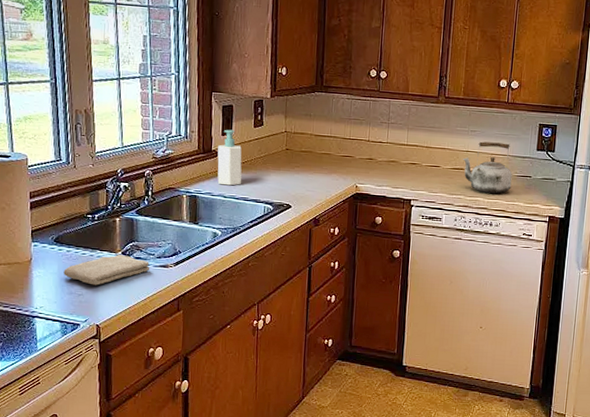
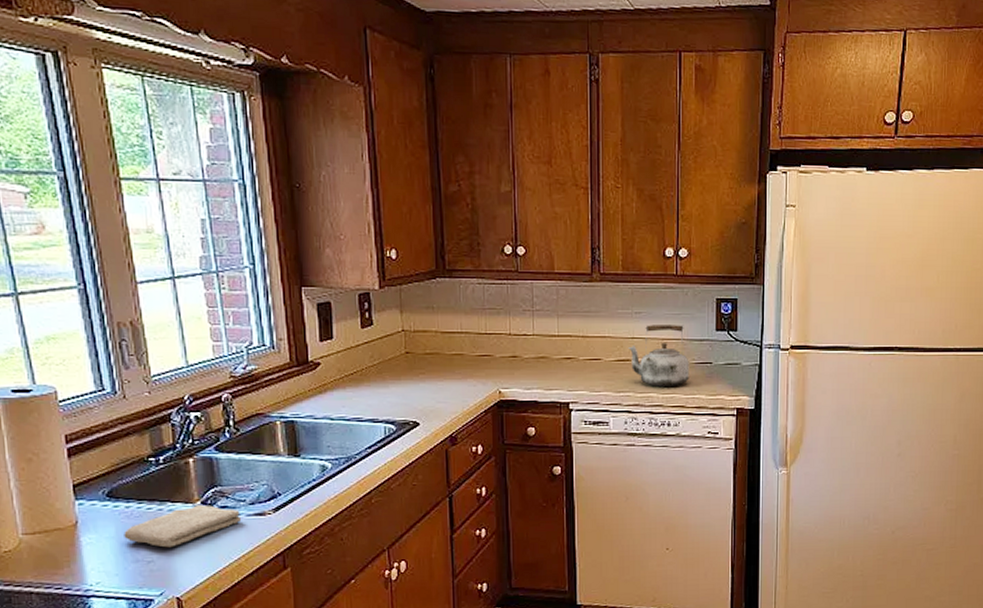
soap bottle: present [217,129,242,186] -> none [316,333,353,405]

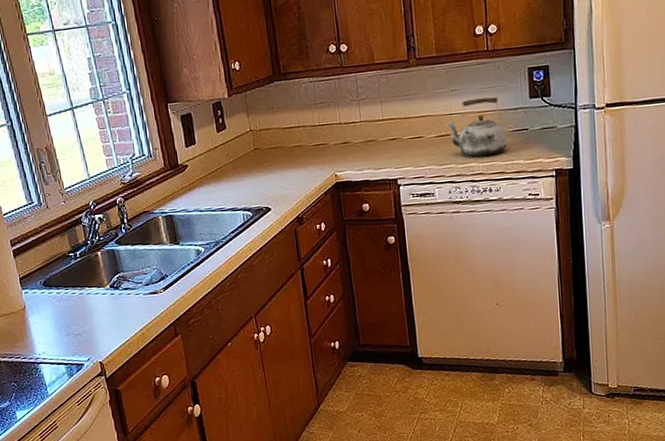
washcloth: present [124,505,242,548] -> none [58,288,141,323]

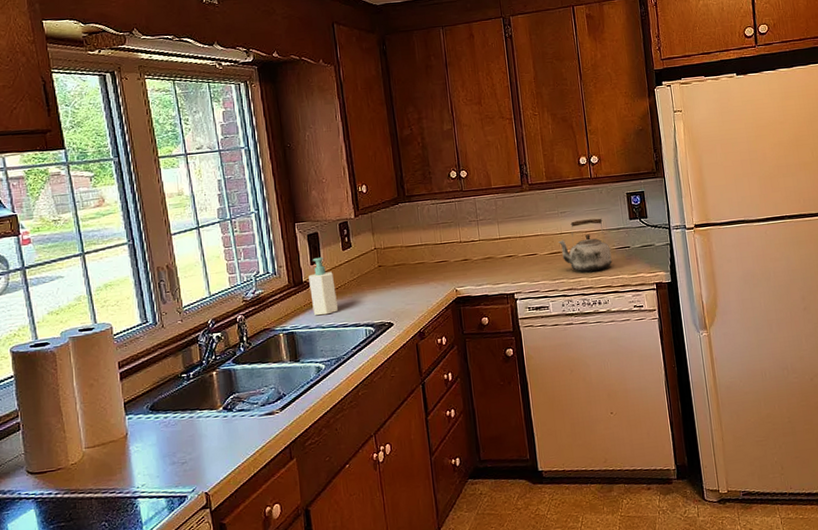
soap bottle: none [184,139,216,200] -> present [308,257,339,316]

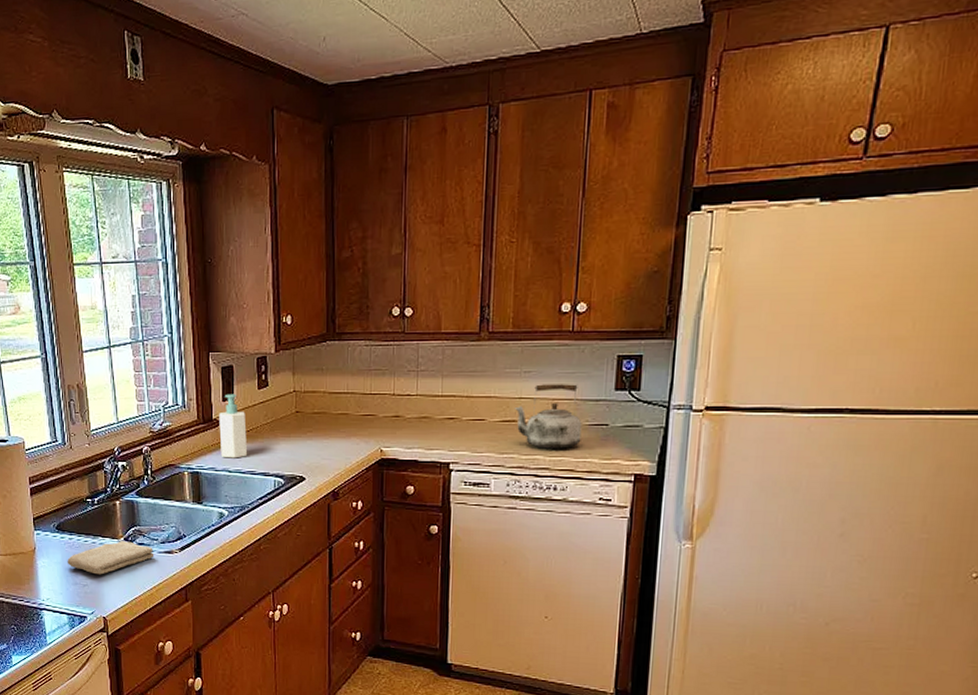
washcloth: none [163,409,256,450] -> present [67,541,155,575]

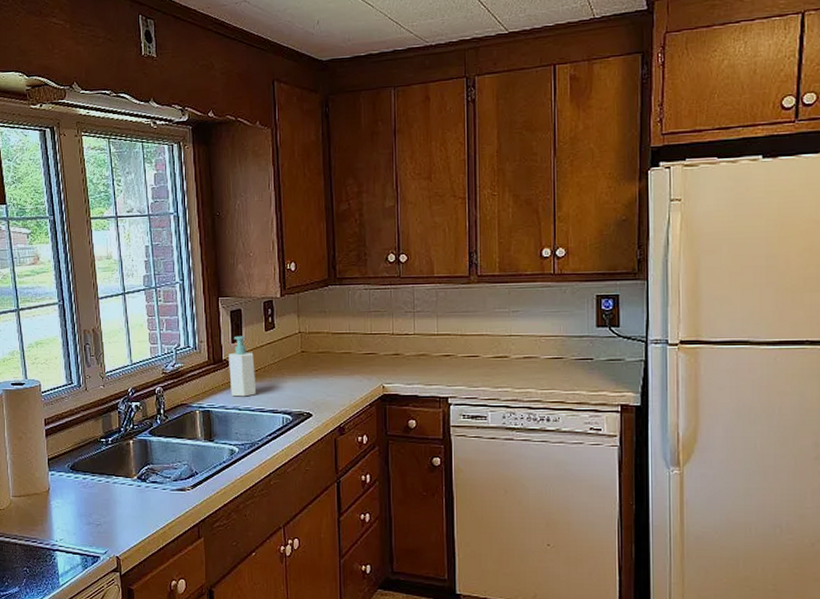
washcloth: present [67,541,155,575] -> none [81,480,167,514]
kettle: present [514,384,582,449] -> none [505,322,569,382]

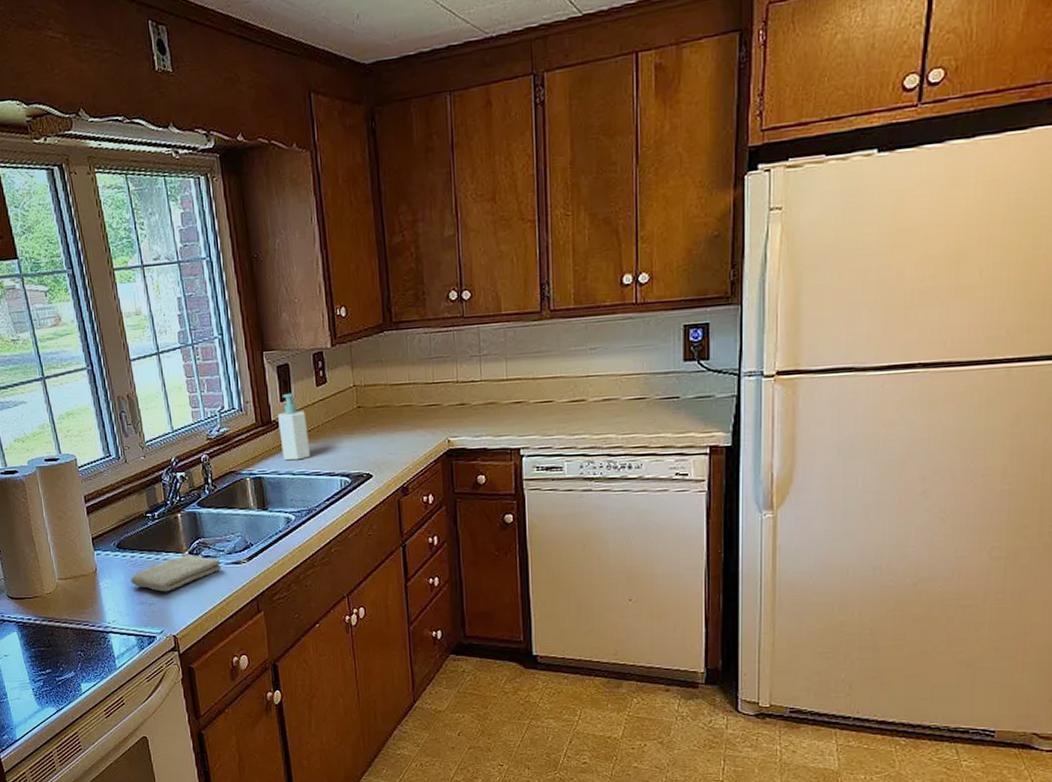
washcloth: none [81,480,167,514] -> present [131,554,222,592]

